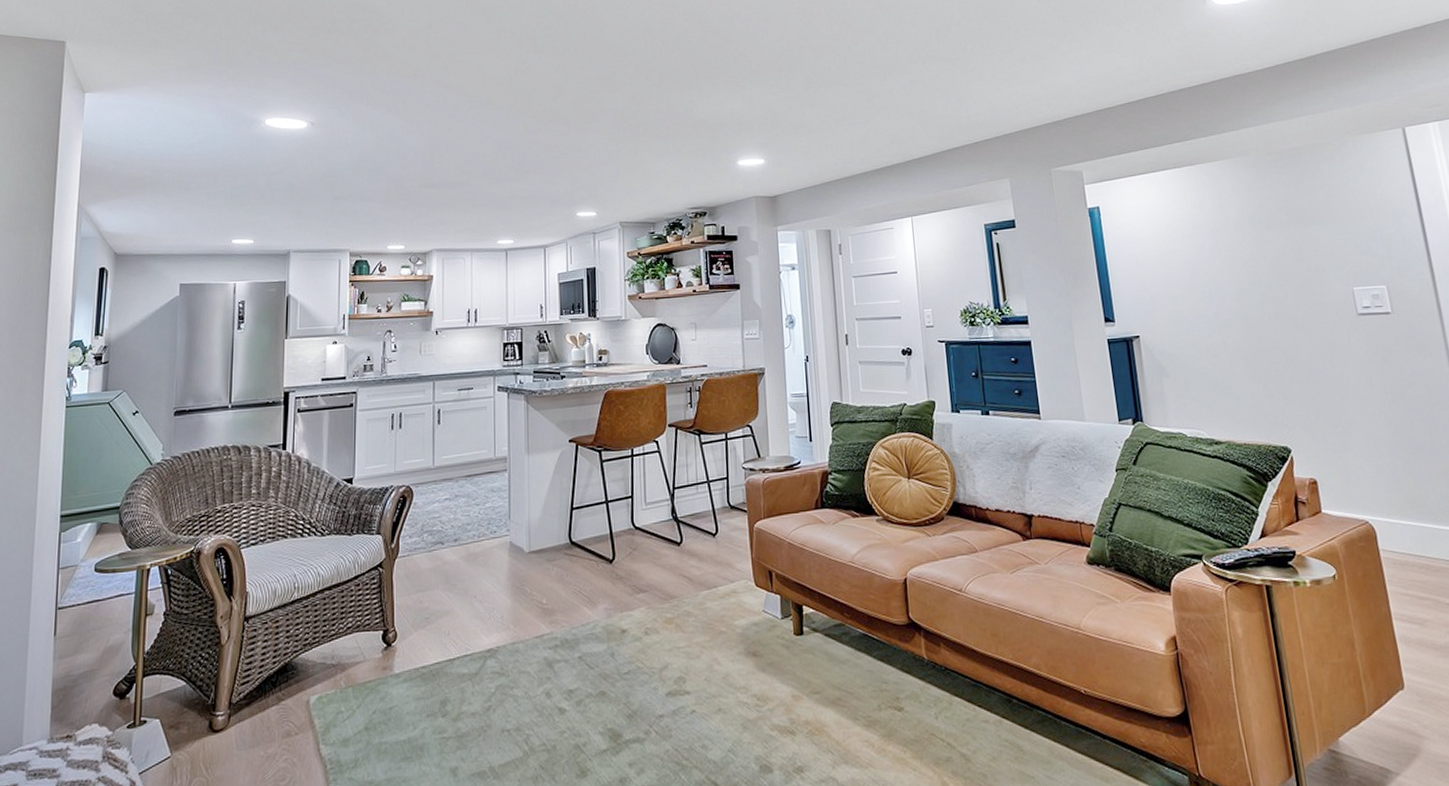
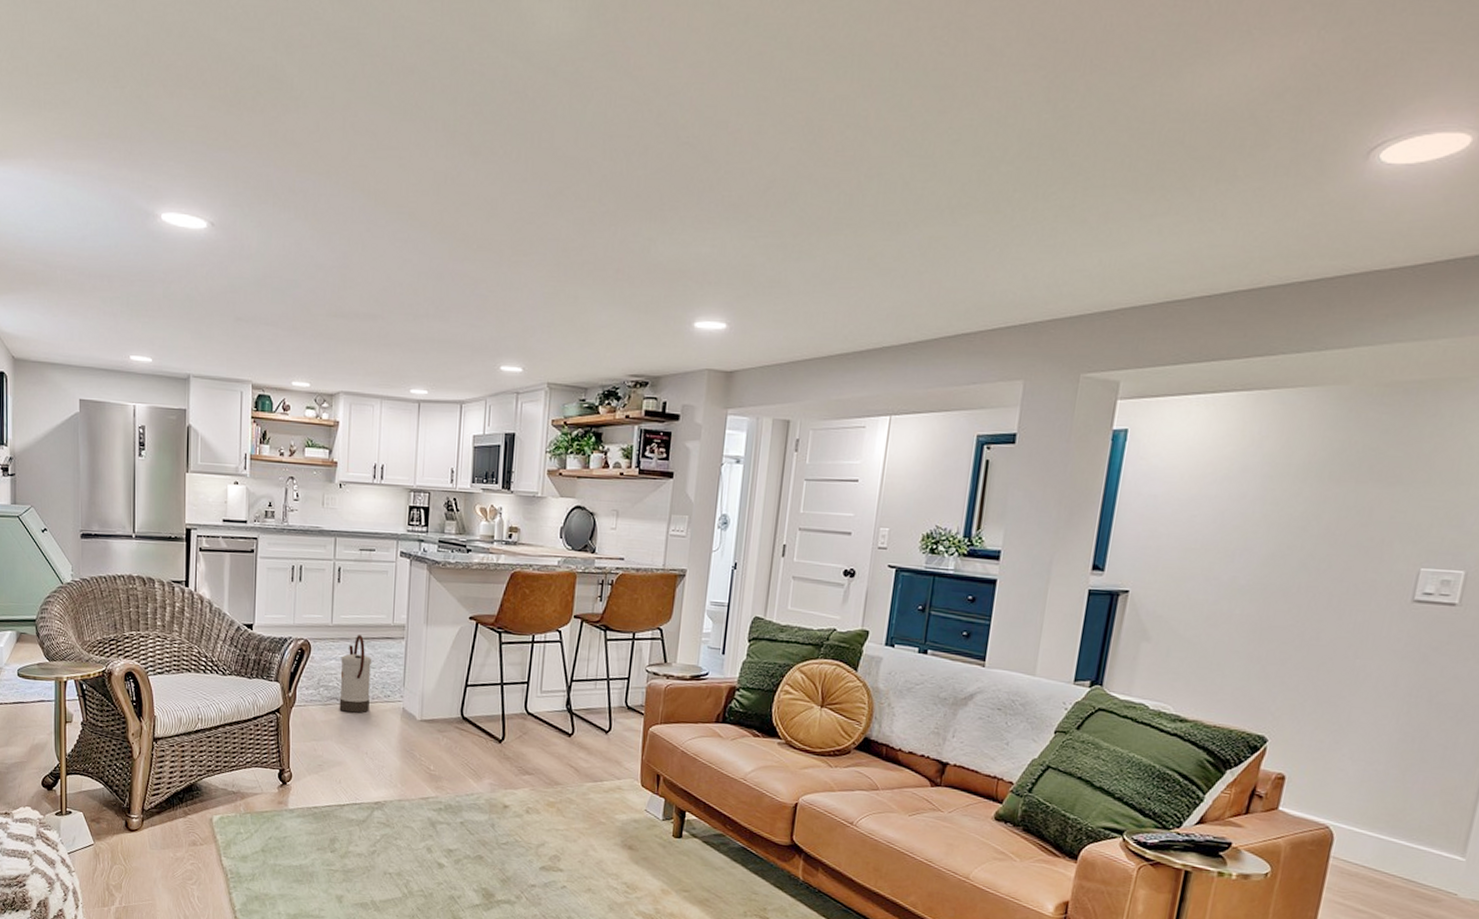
watering can: none [444,473,476,556] -> present [339,635,371,713]

